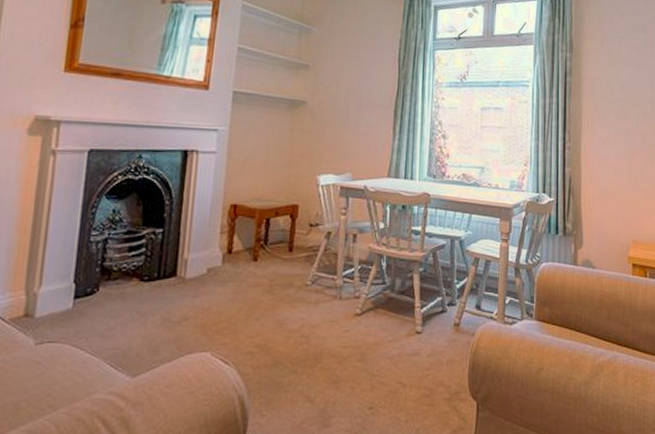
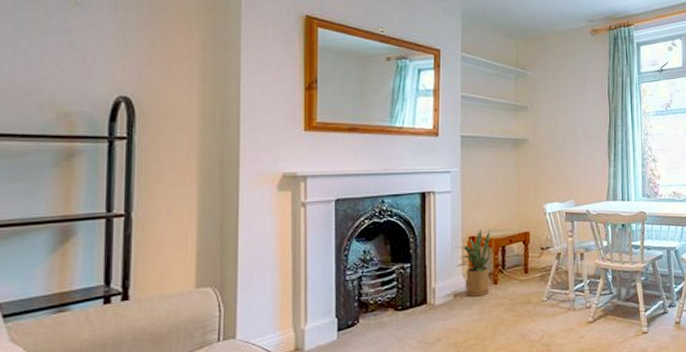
house plant: none [213,197,255,273] -> present [454,229,491,297]

